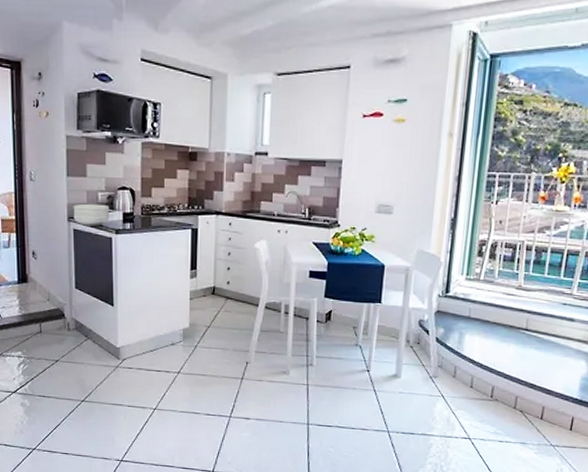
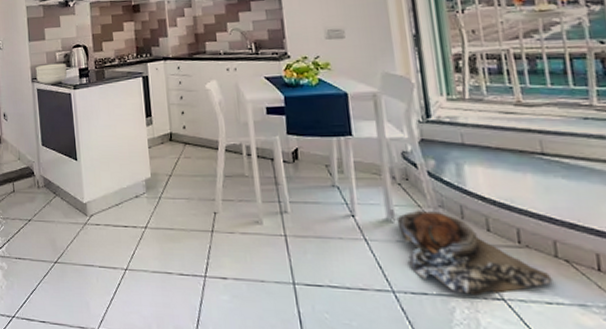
dog bed: none [400,368,508,436] -> present [393,210,553,296]

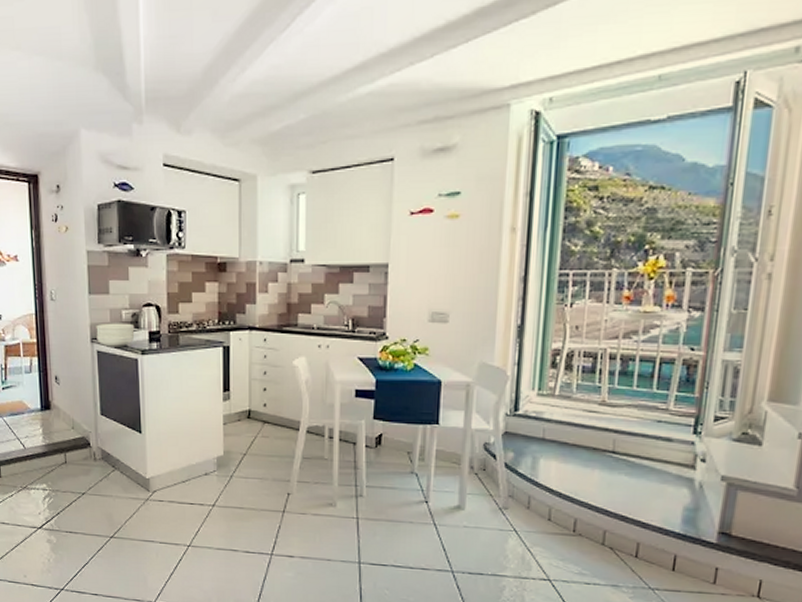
dog bed: present [393,210,553,296] -> none [464,498,595,577]

